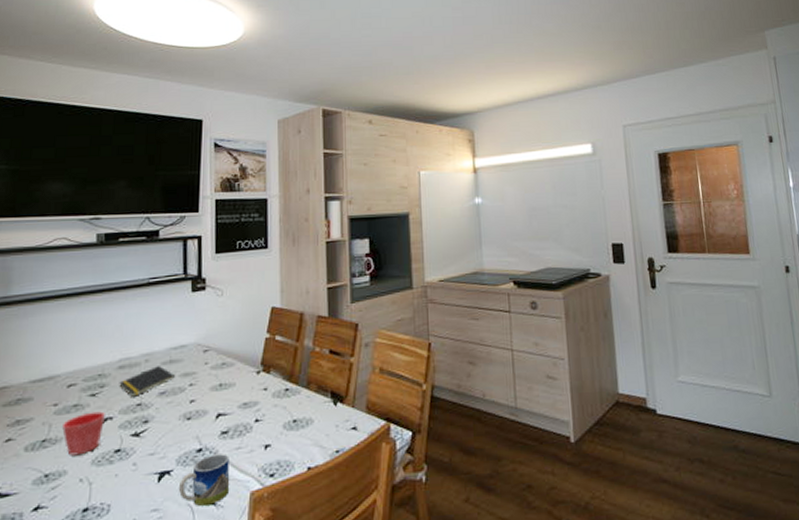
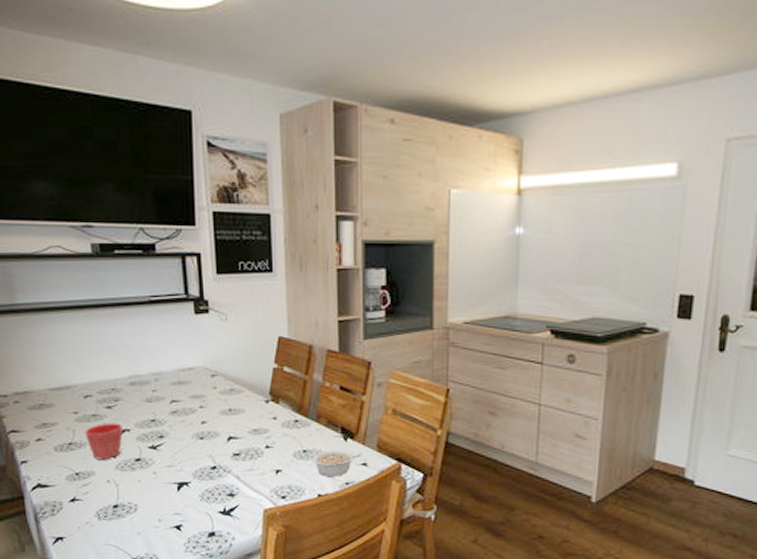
notepad: present [119,366,175,397] -> none [132,386,185,413]
mug: present [179,454,230,506] -> none [197,473,244,516]
legume: none [301,415,353,447] -> present [311,449,363,478]

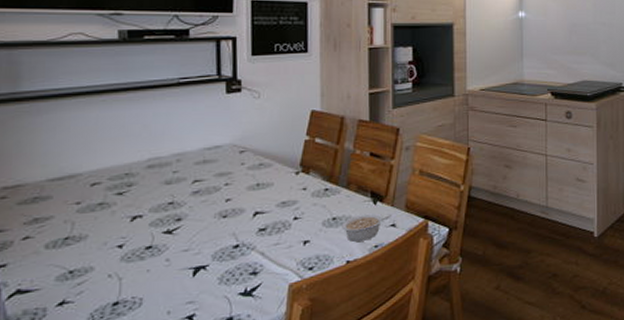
flower pot: present [85,422,123,460] -> none [87,209,134,253]

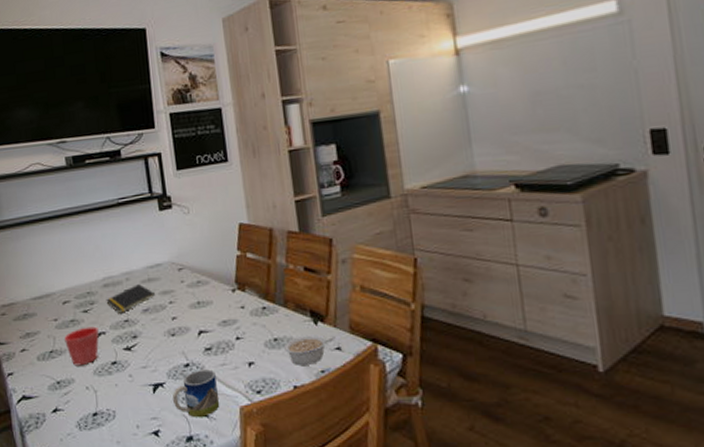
flower pot: none [87,209,134,253] -> present [64,326,99,366]
notepad: none [148,166,209,196] -> present [106,284,155,313]
mug: none [215,249,268,298] -> present [173,369,220,417]

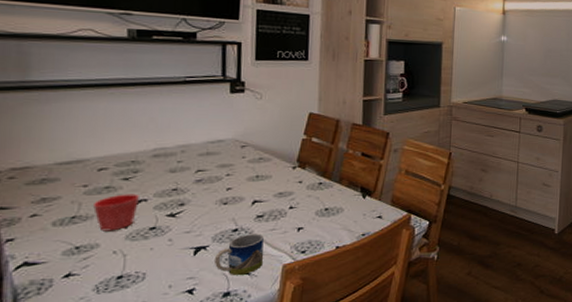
notepad: present [106,284,155,313] -> none [153,157,212,182]
legume: present [283,334,336,367] -> none [332,206,379,231]

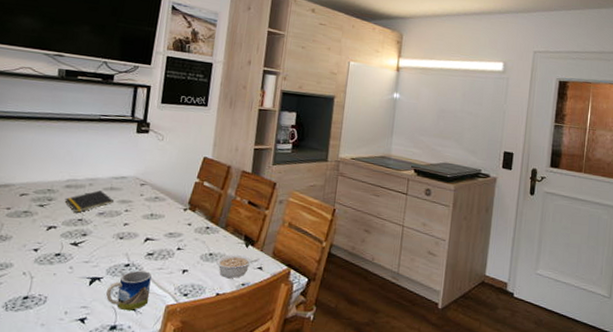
flower pot: present [93,194,139,232] -> none [12,219,50,254]
notepad: none [153,157,212,182] -> present [64,190,114,213]
legume: none [332,206,379,231] -> present [215,254,260,279]

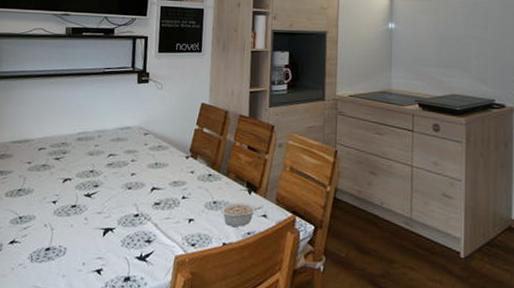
notepad: present [64,190,114,213] -> none [77,142,121,164]
mug: present [106,270,152,310] -> none [119,220,160,261]

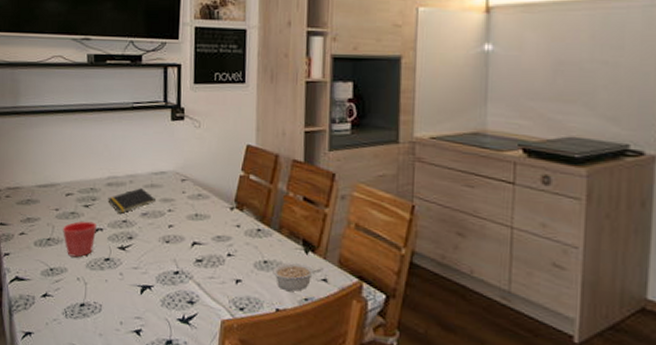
flower pot: none [33,172,66,206] -> present [63,221,97,258]
notepad: none [77,142,121,164] -> present [108,188,155,214]

